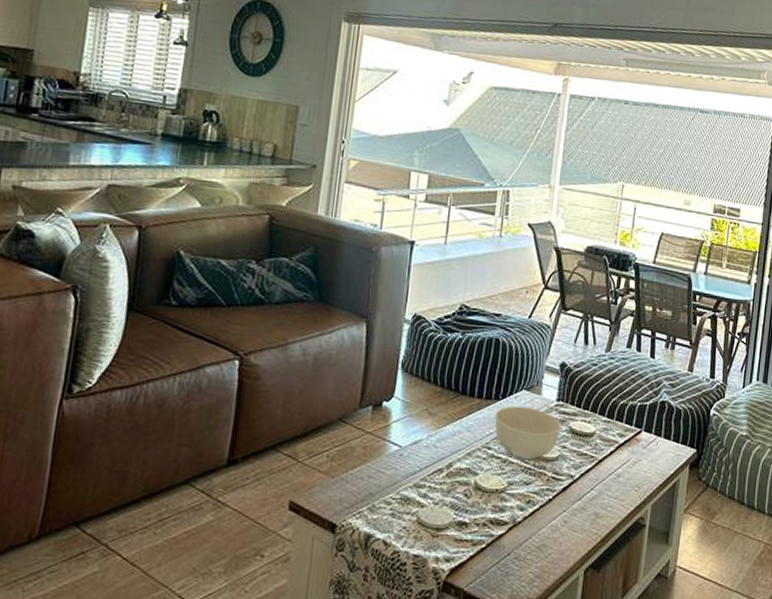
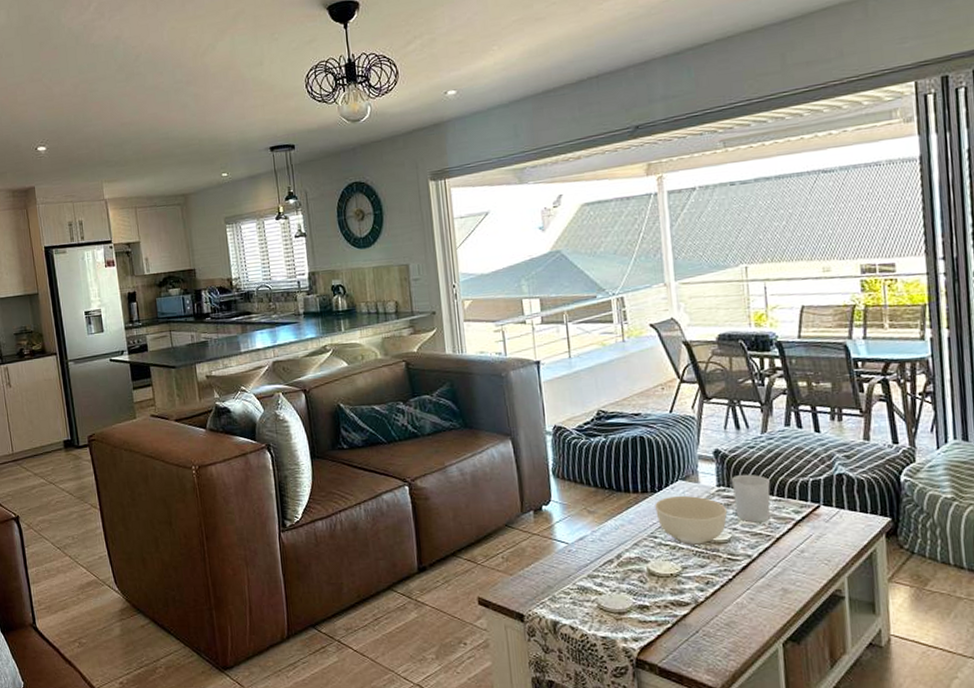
candle holder: none [568,391,604,443] -> present [731,474,771,523]

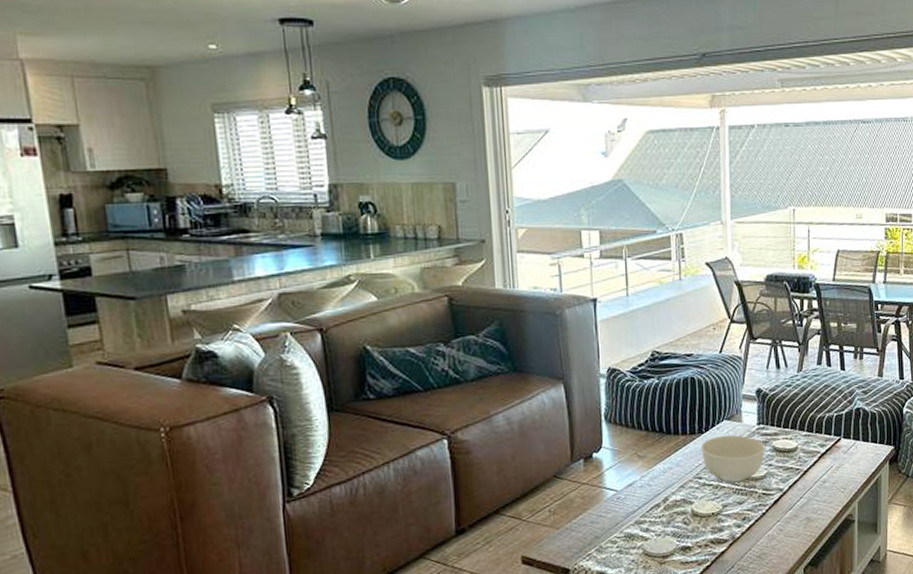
candle holder: present [731,474,771,523] -> none [769,411,802,458]

